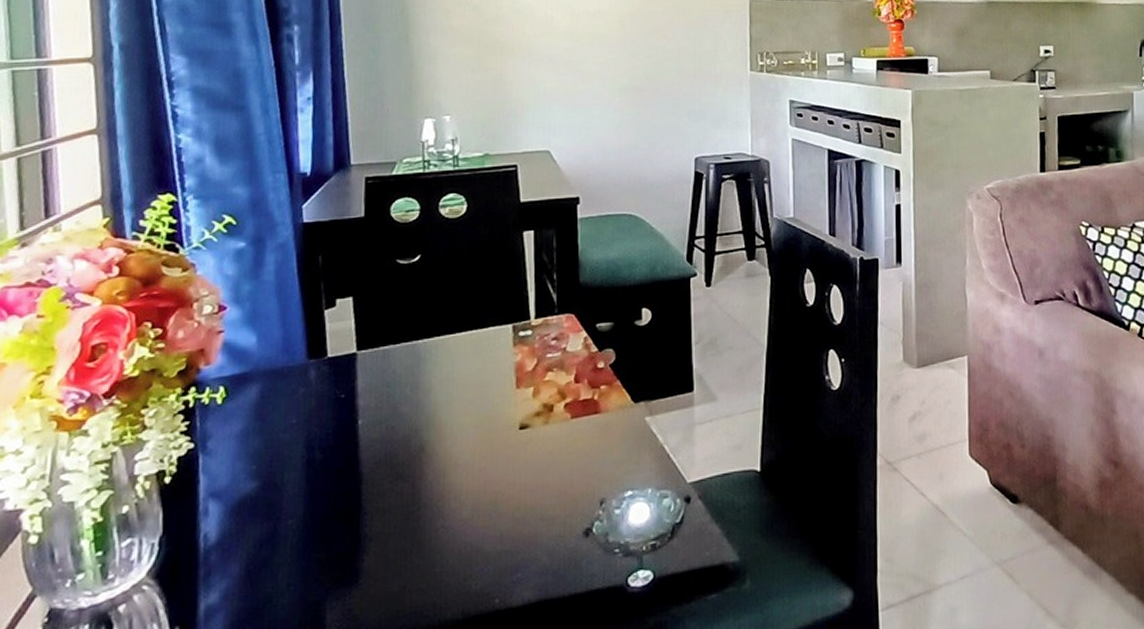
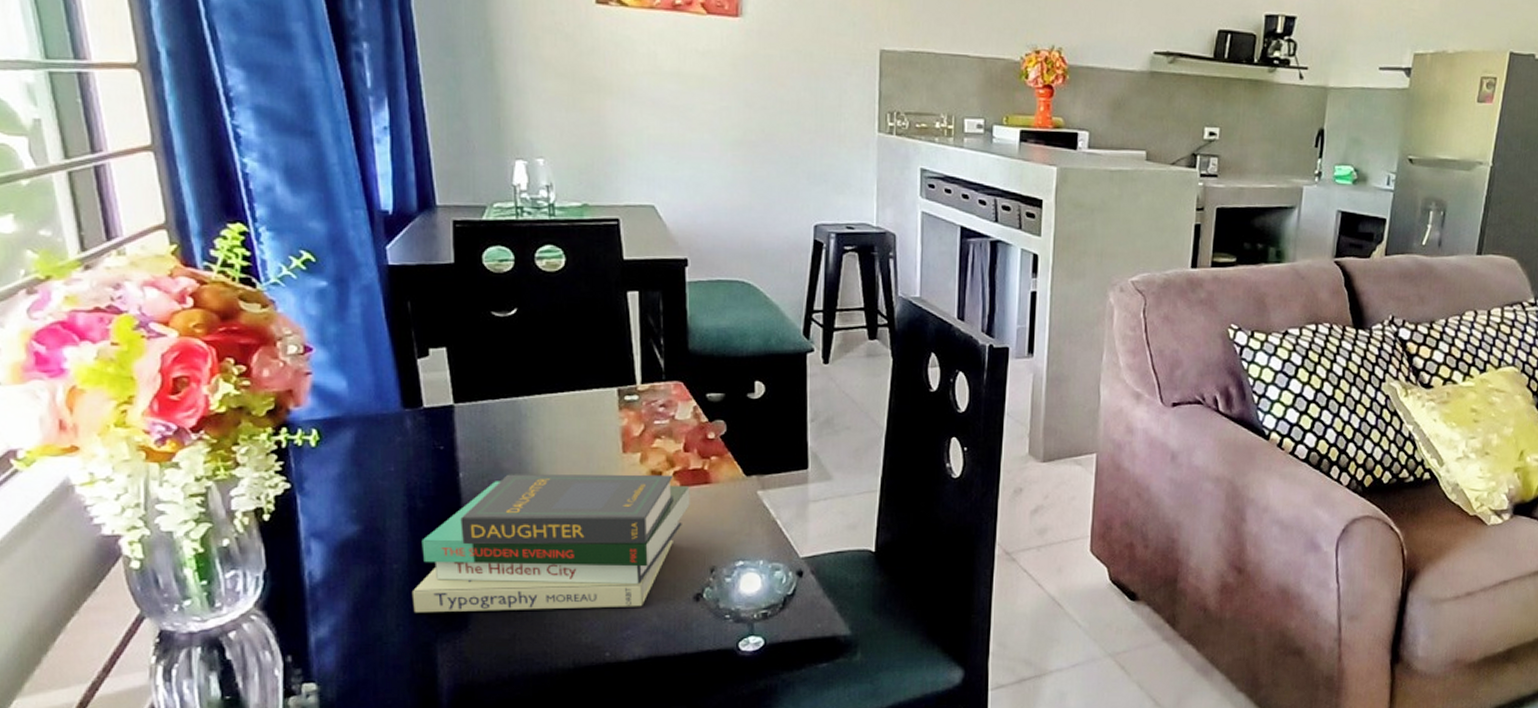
books: none [304,407,580,571] -> present [411,474,690,613]

